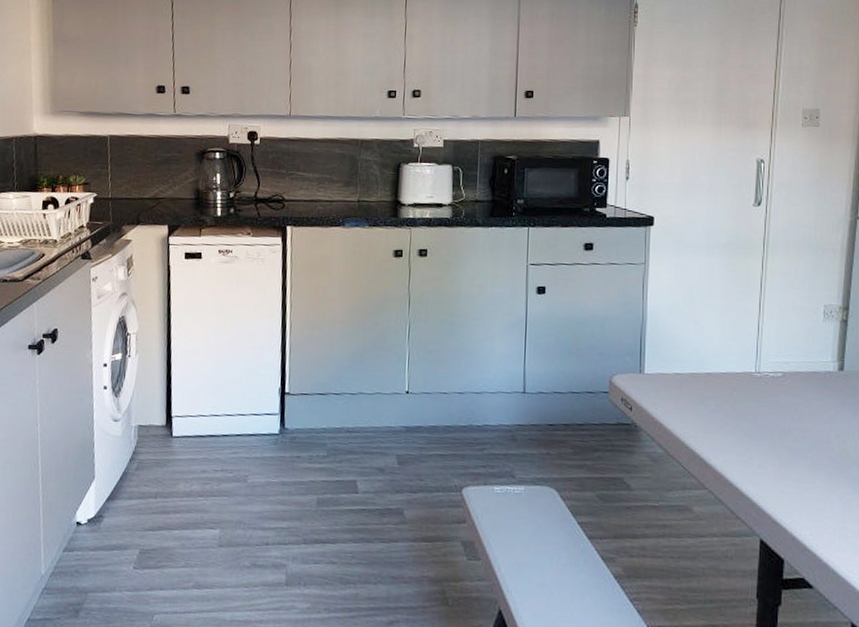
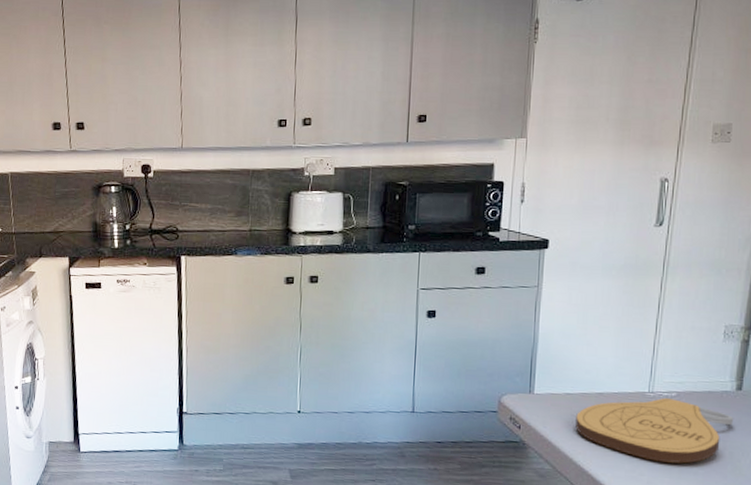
cutting board: none [686,377,838,447] -> present [575,397,734,464]

